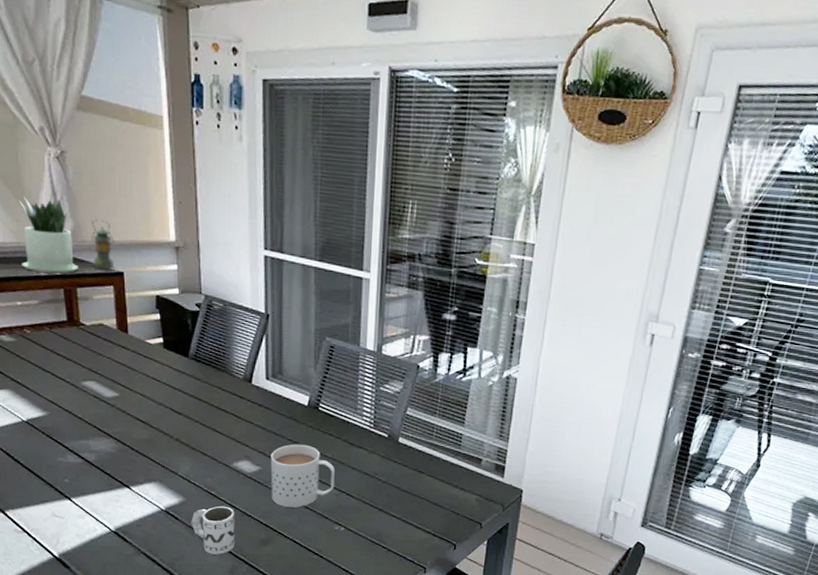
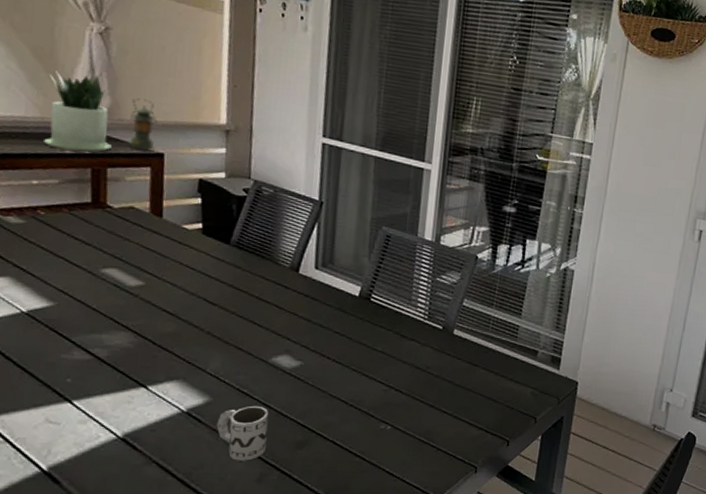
mug: present [270,444,336,508] -> none [311,337,385,406]

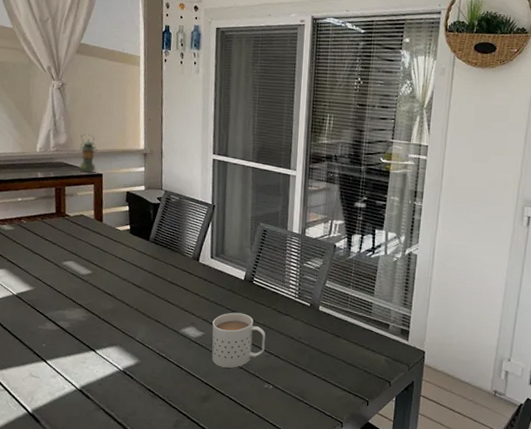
planter: present [44,70,112,153] -> none [25,118,68,176]
cup: present [216,405,269,461] -> none [144,366,181,410]
mug: none [311,337,385,406] -> present [211,312,266,368]

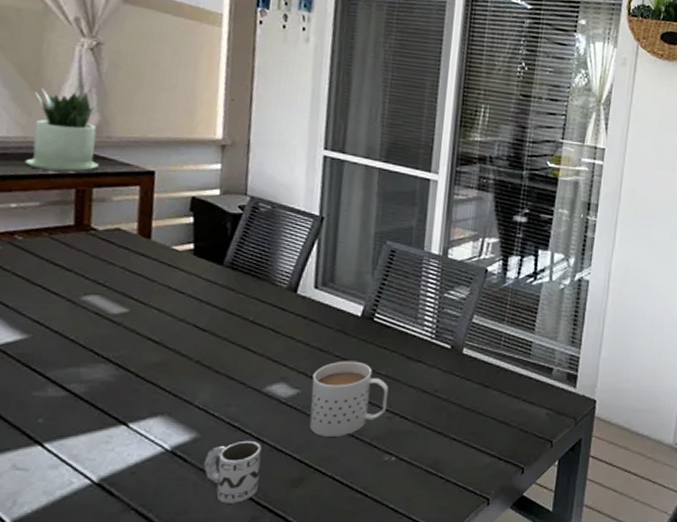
planter: none [25,118,68,176] -> present [25,88,99,172]
lantern: present [79,133,97,173] -> none [117,114,149,169]
cup: none [144,366,181,410] -> present [203,440,262,504]

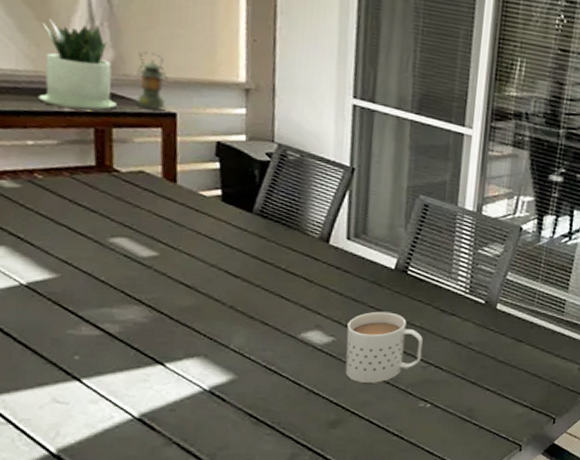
lantern: none [117,114,149,169] -> present [137,51,168,111]
cup: present [203,440,262,504] -> none [242,383,299,441]

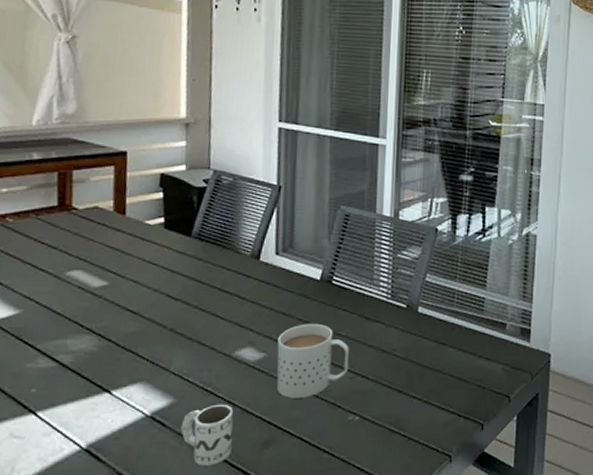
planter: present [38,19,117,111] -> none [13,81,77,156]
lantern: present [137,51,168,111] -> none [94,100,121,151]
cup: none [242,383,299,441] -> present [180,404,234,466]

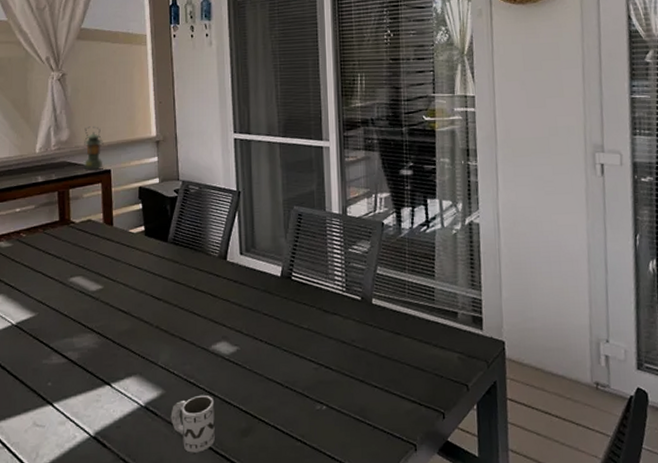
lantern: none [94,100,121,151] -> present [84,126,104,170]
mug: present [276,323,350,398] -> none [248,317,313,389]

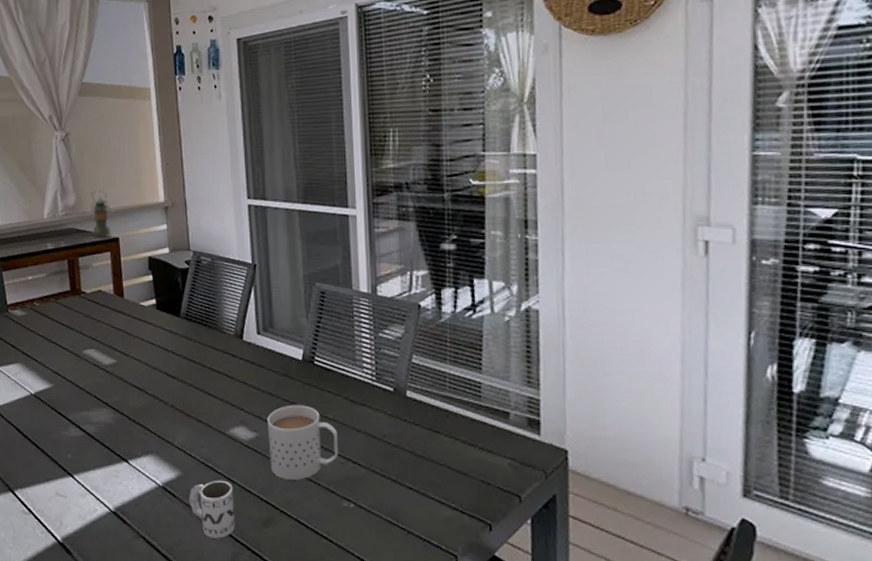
mug: none [248,317,313,389] -> present [267,404,339,480]

